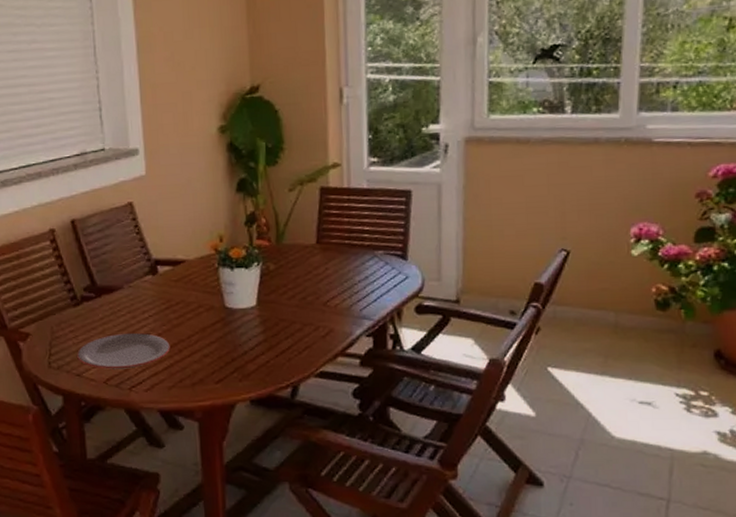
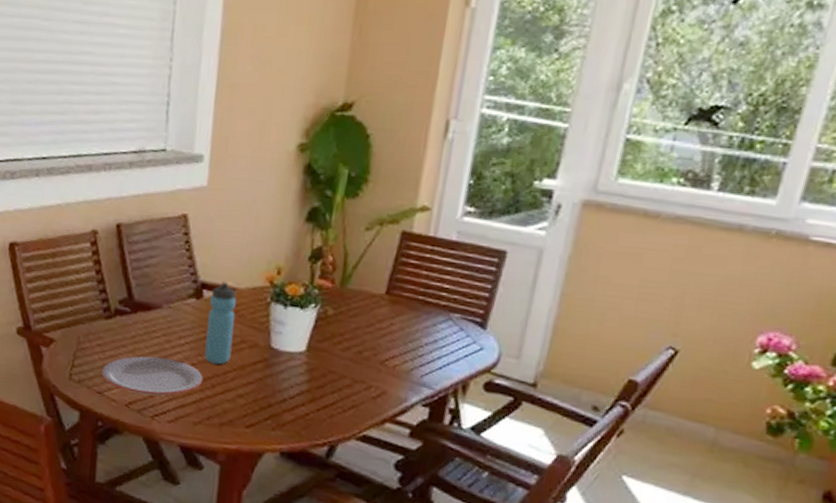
water bottle: none [165,256,192,331] -> present [204,282,237,365]

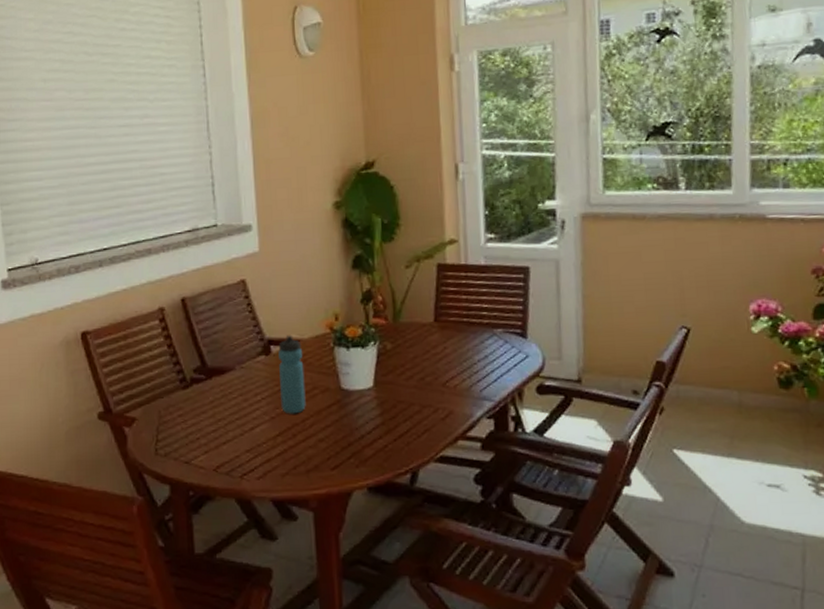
plate: present [101,355,203,396] -> none [186,416,284,456]

